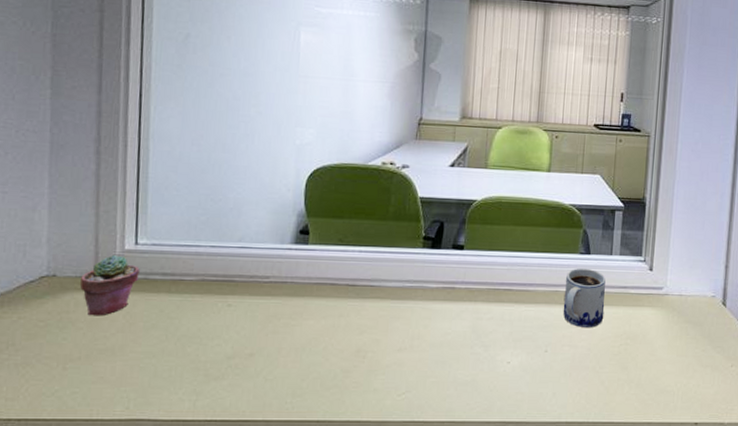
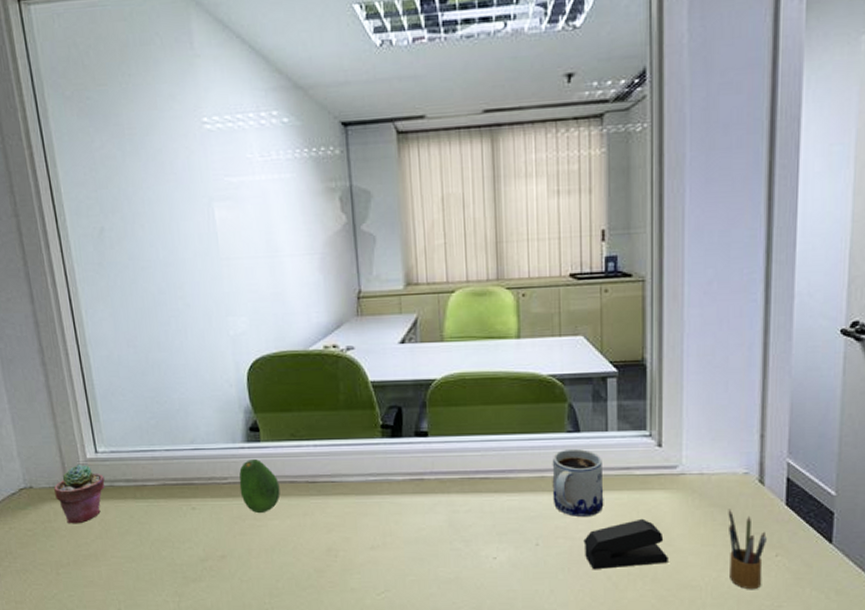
fruit: none [280,261,320,313] -> present [239,459,280,514]
stapler: none [584,331,651,376] -> present [583,518,668,570]
pencil box: none [696,325,725,395] -> present [728,509,767,590]

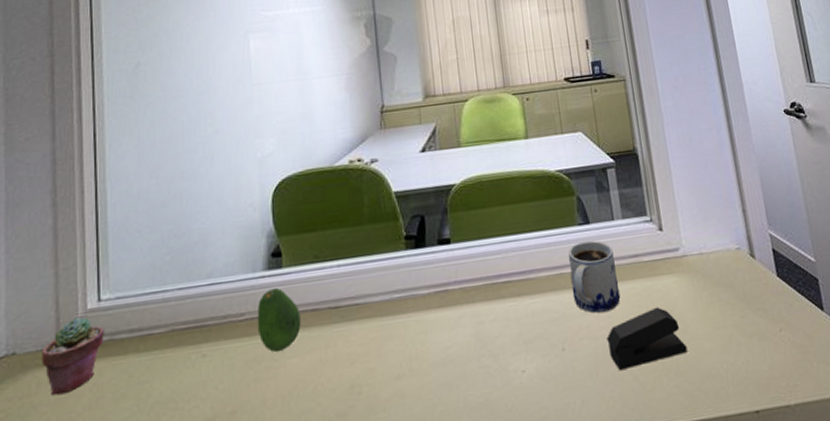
pencil box: present [728,509,767,590] -> none [729,286,774,372]

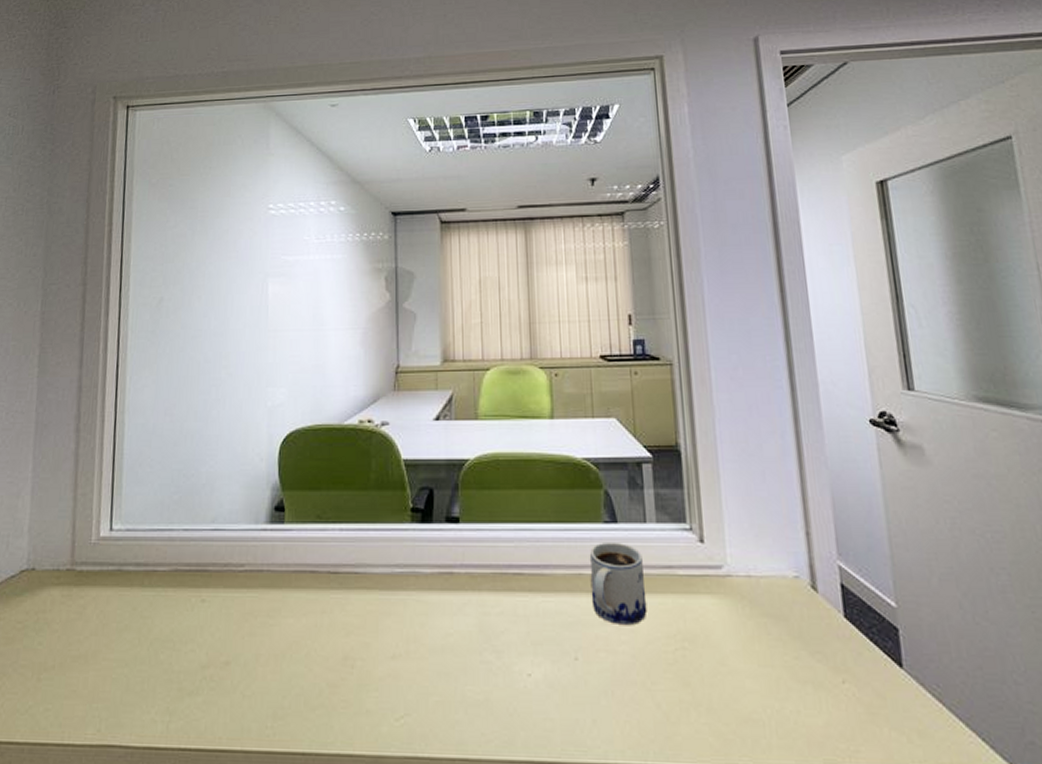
potted succulent: present [42,317,104,396] -> none [57,544,114,616]
fruit: present [257,288,301,353] -> none [256,544,299,610]
stapler: present [606,306,688,371] -> none [627,629,724,695]

